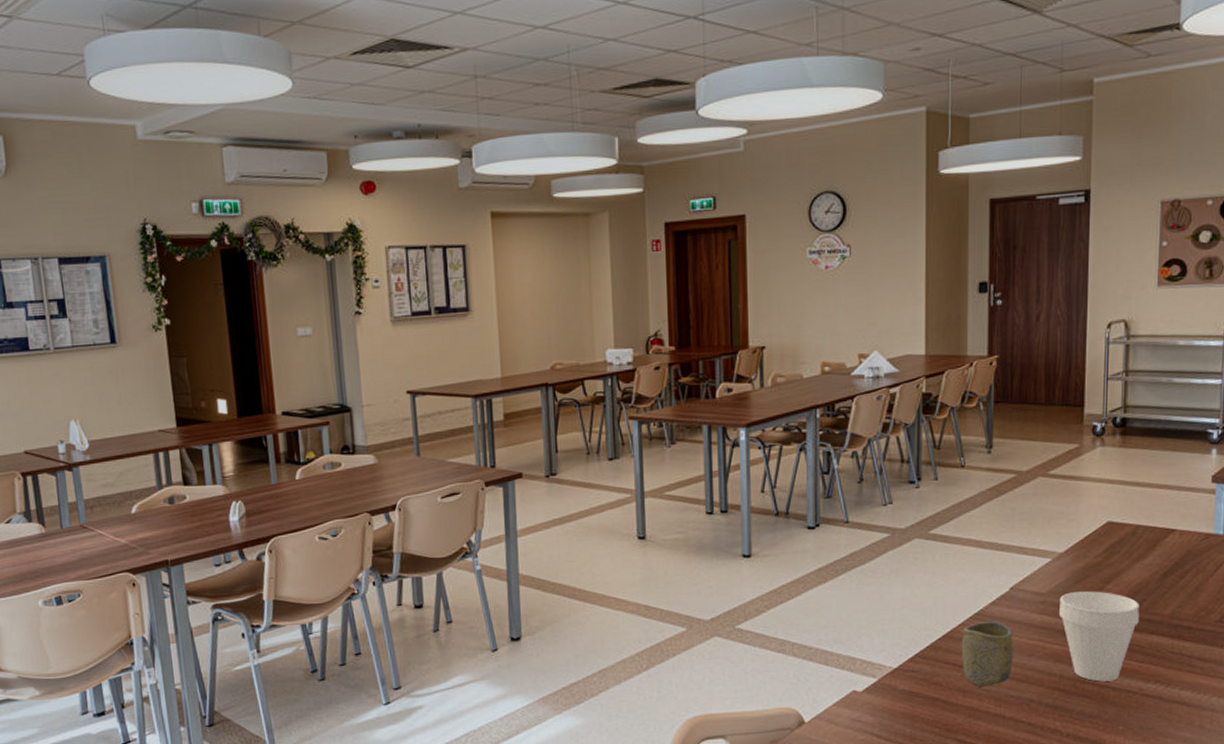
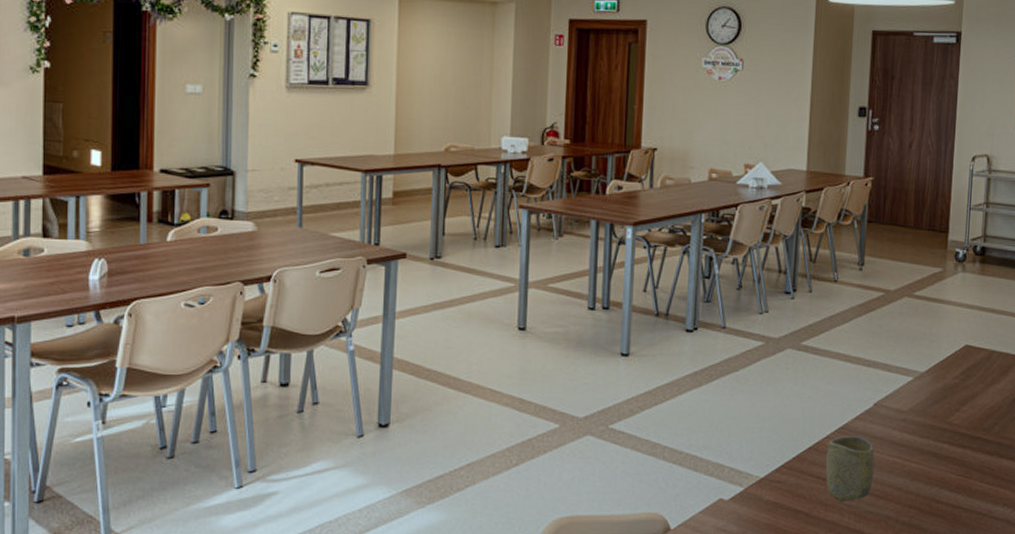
cup: present [1059,591,1139,682] -> none [918,412,992,502]

